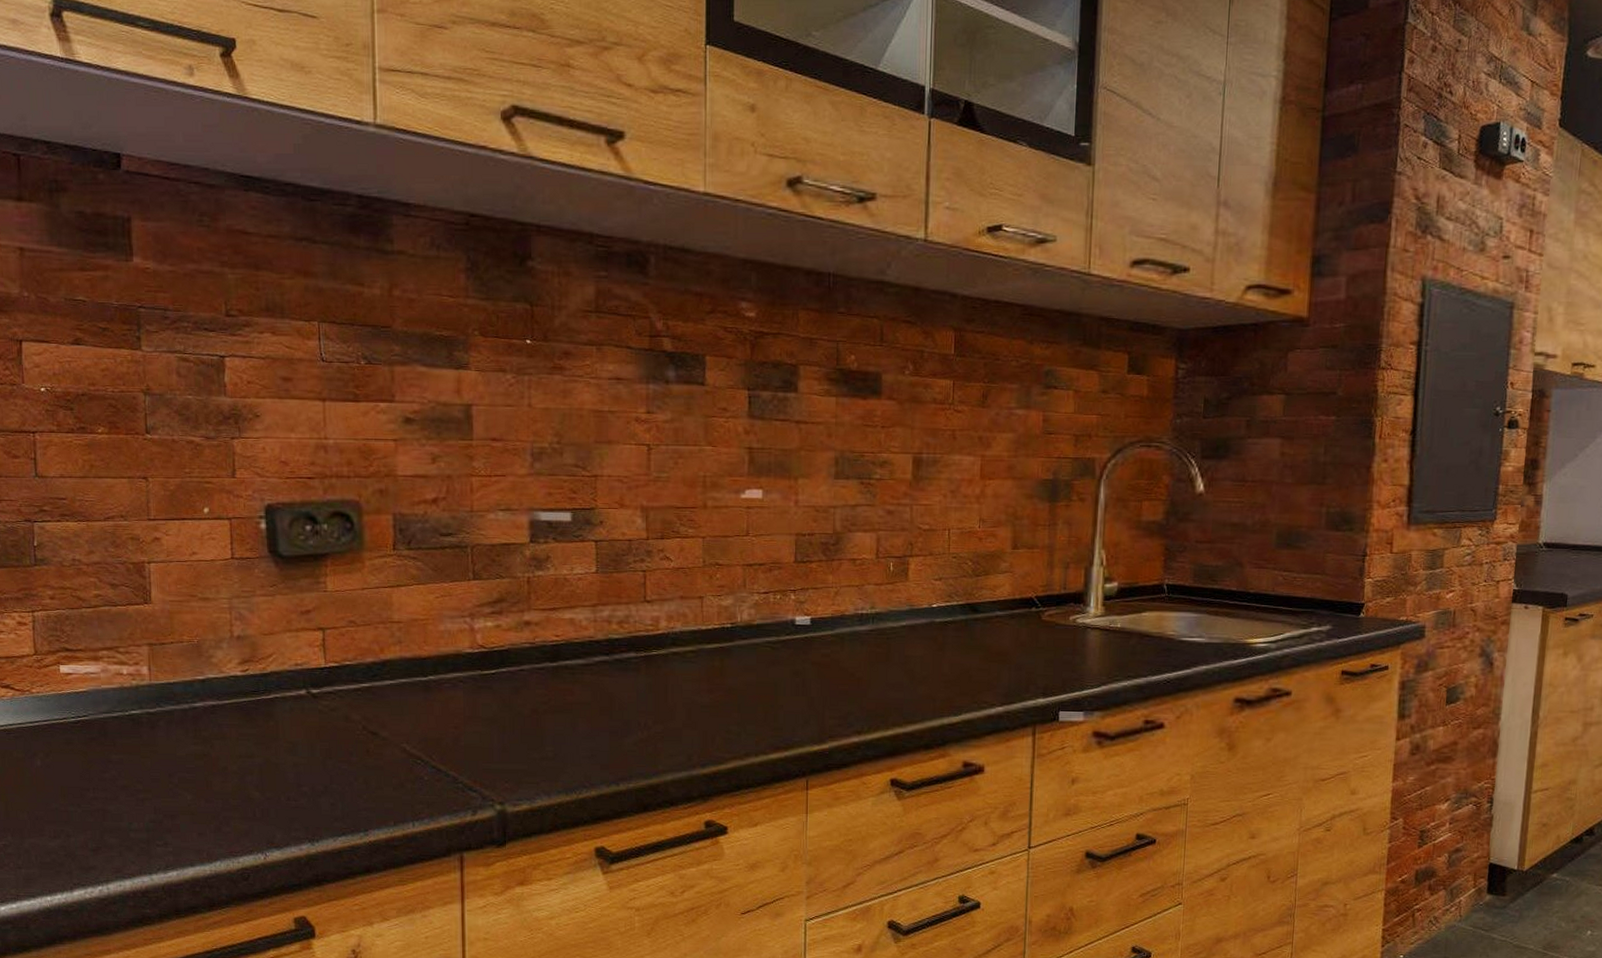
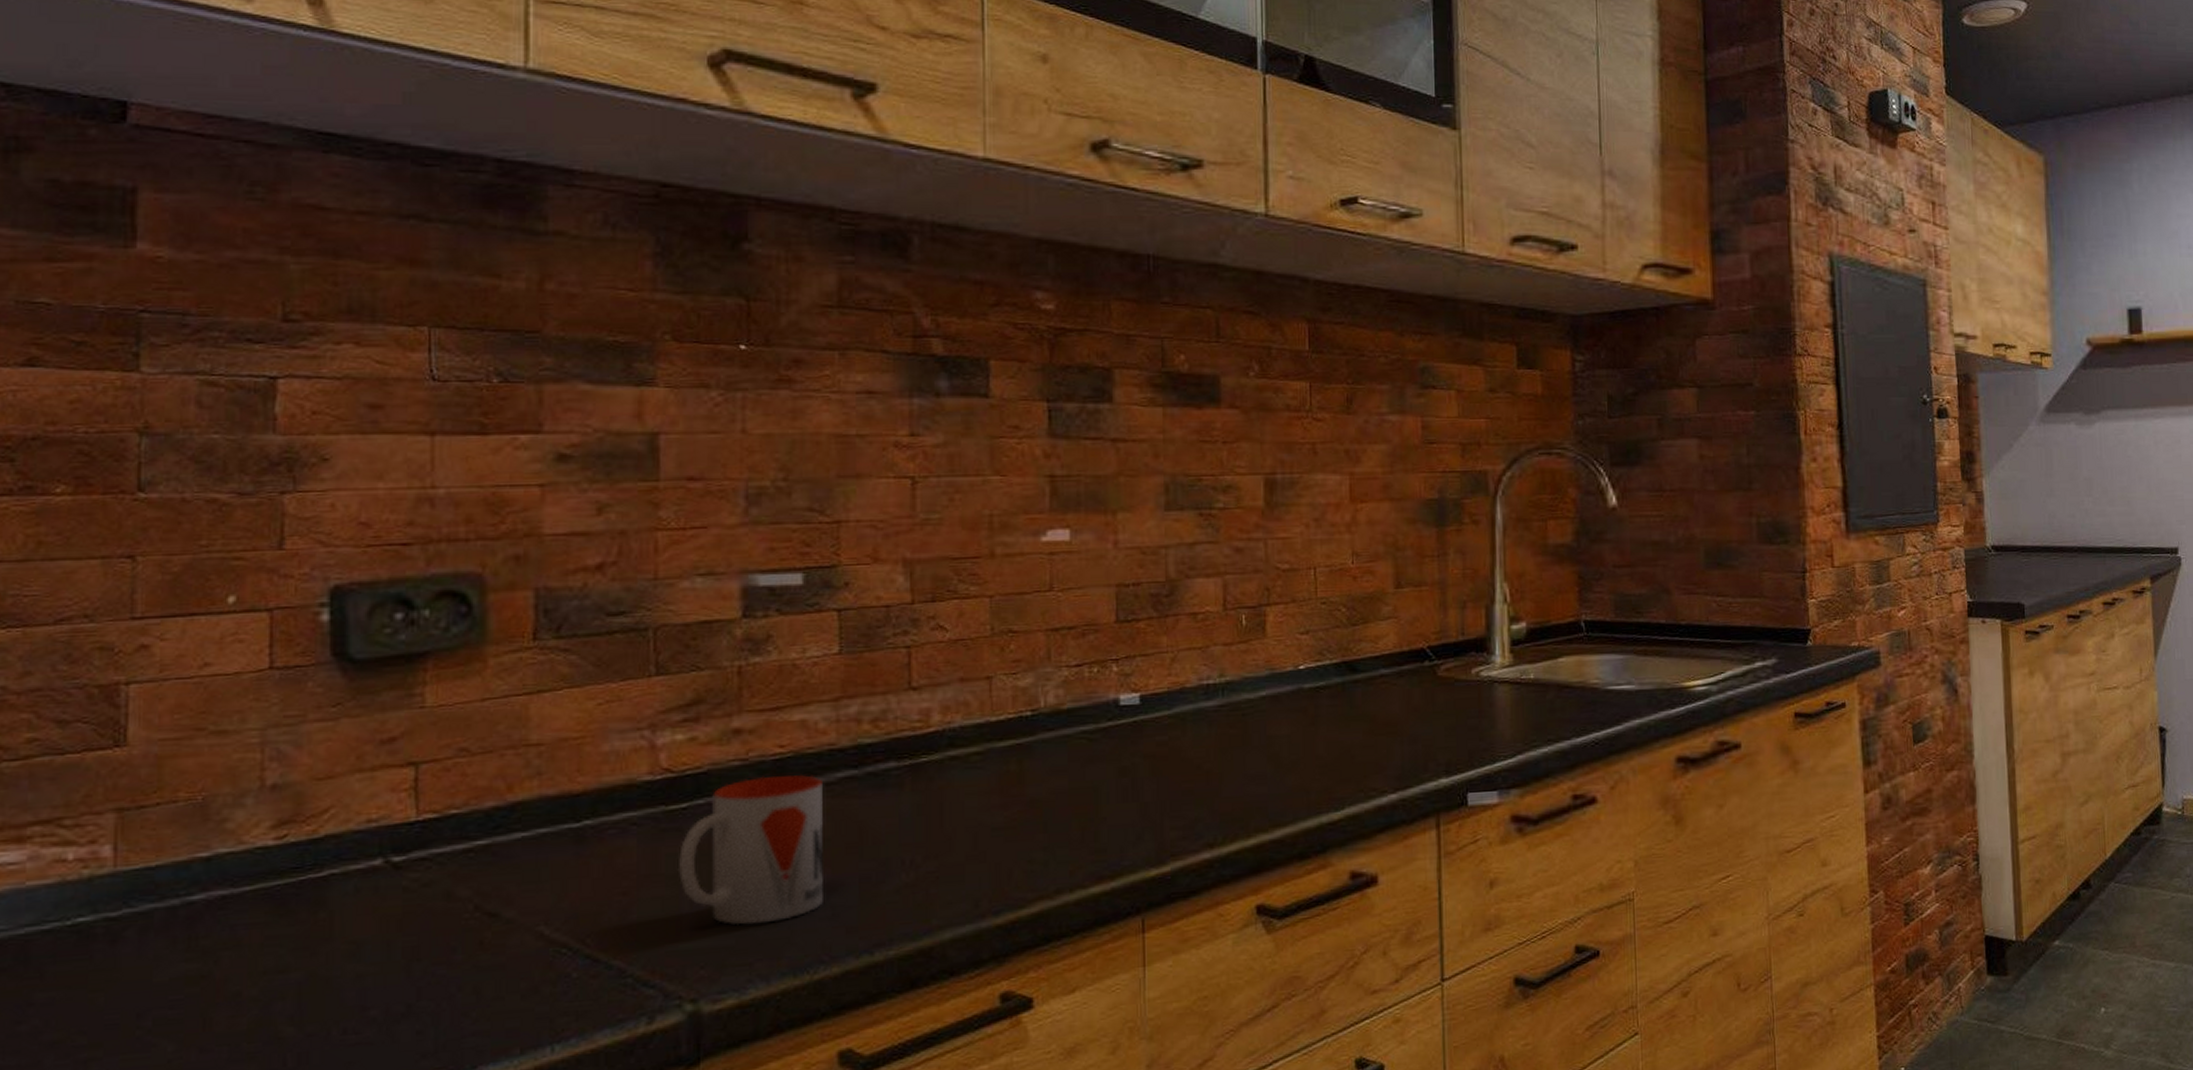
mug: none [489,656,585,757] -> present [677,775,823,926]

